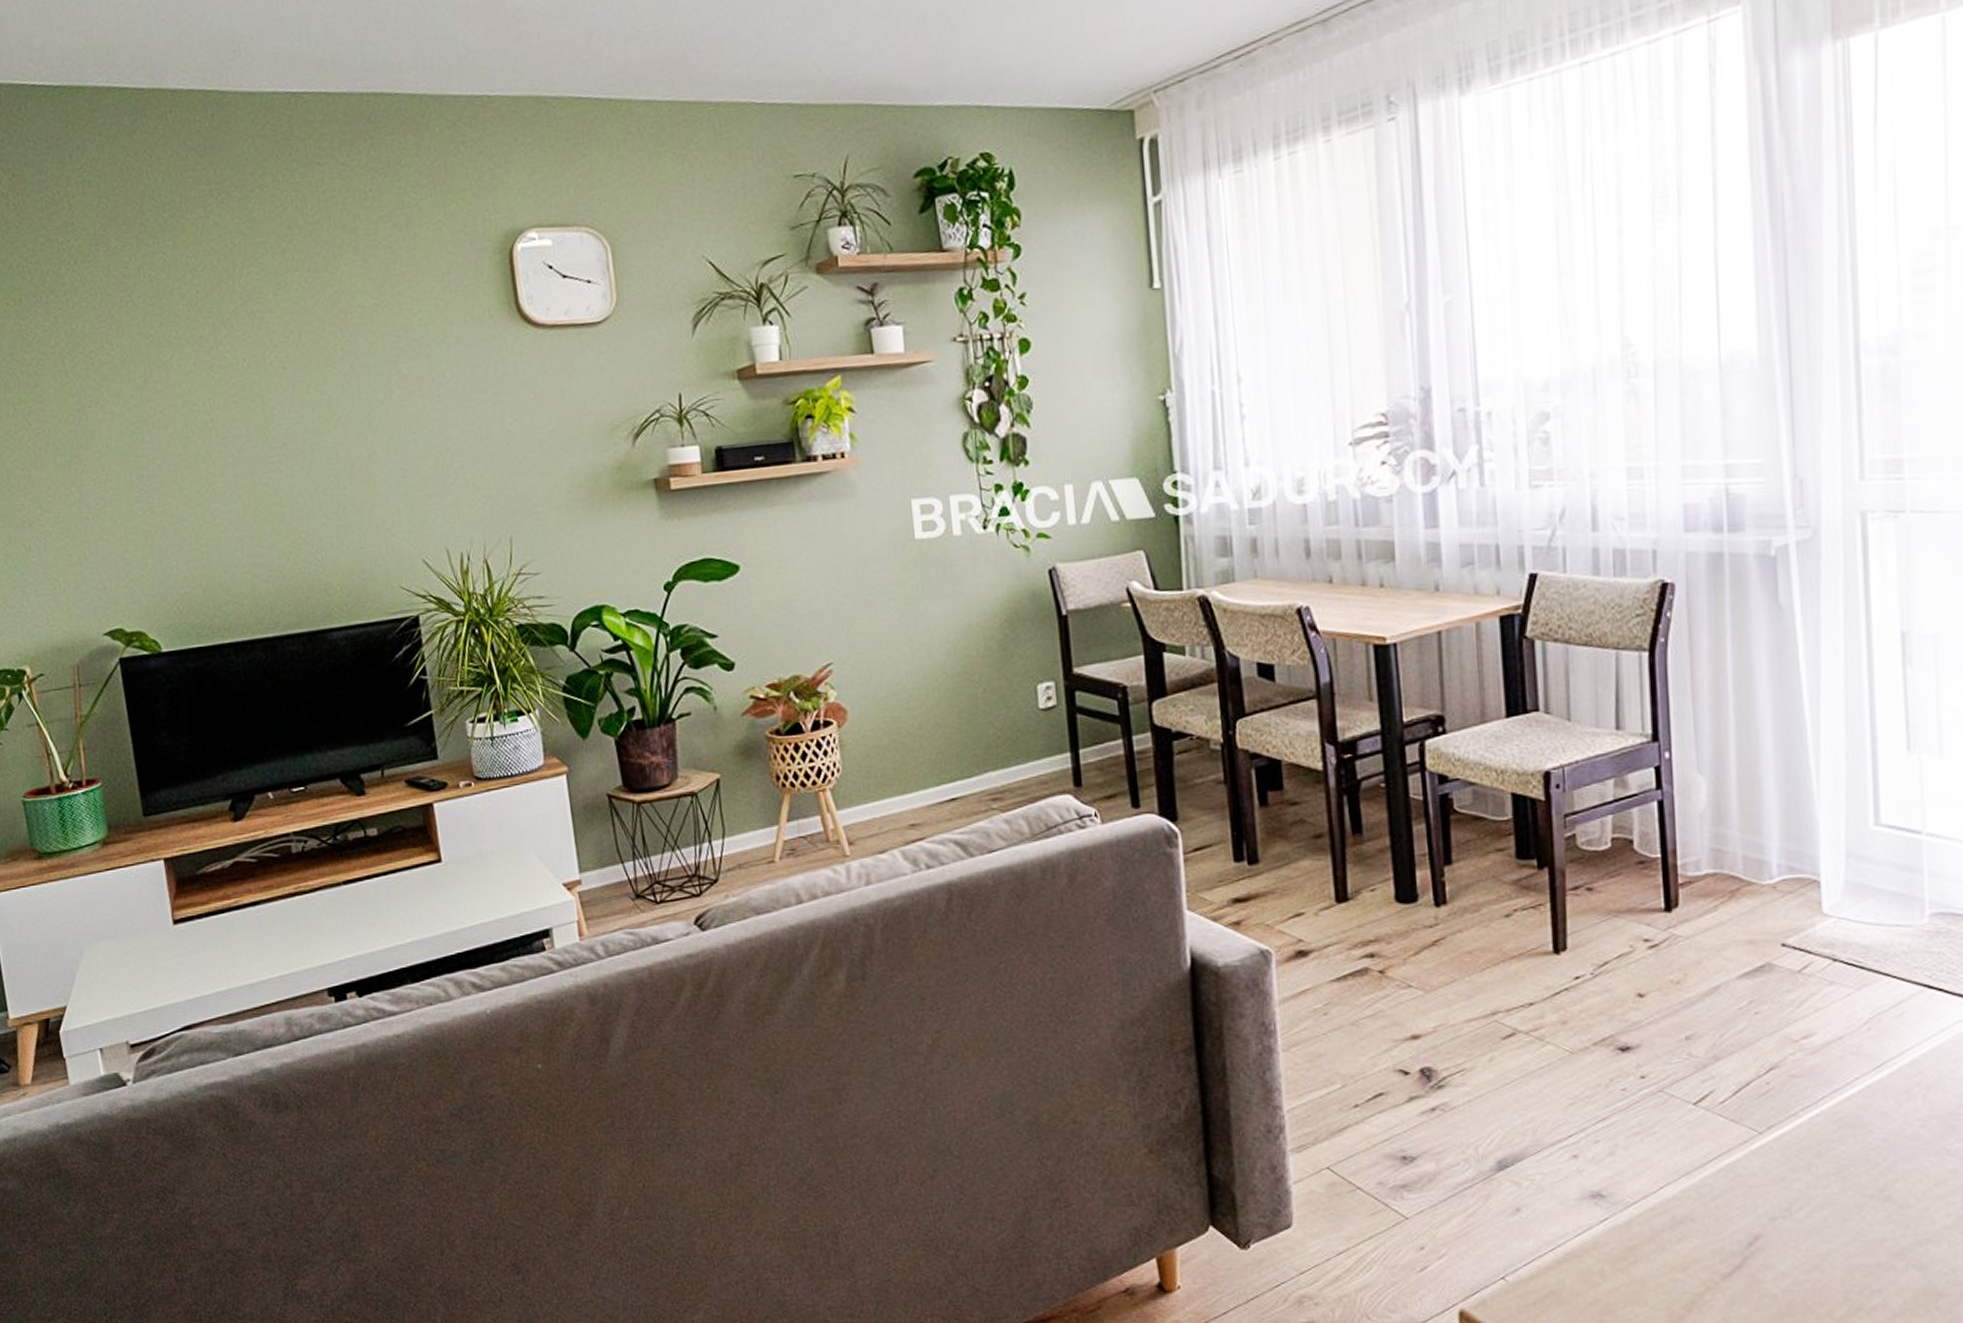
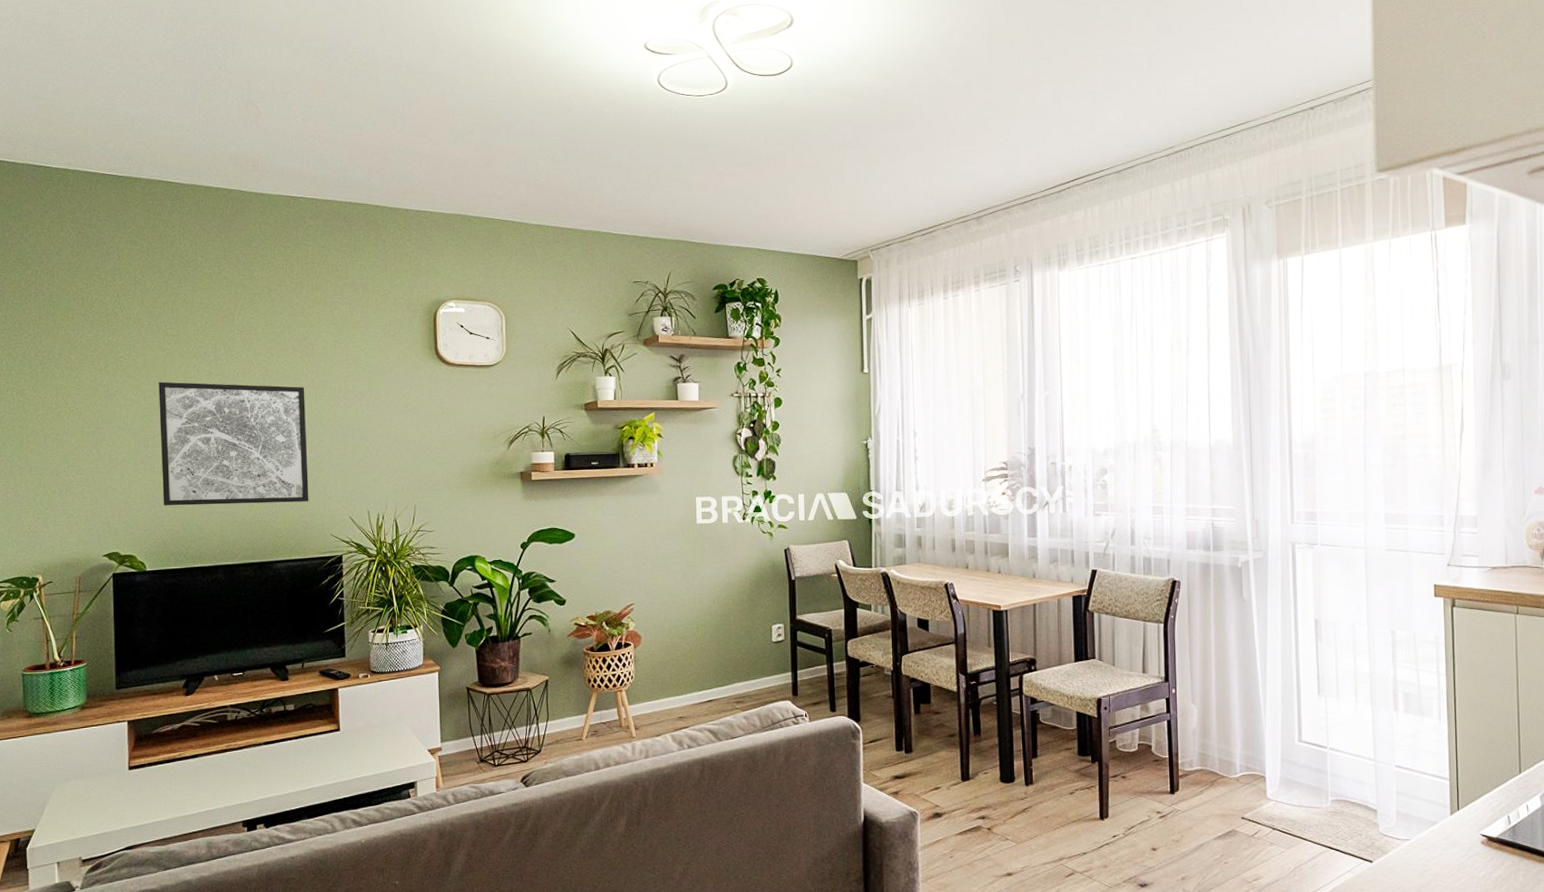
wall art: none [144,375,365,561] -> present [158,381,309,506]

